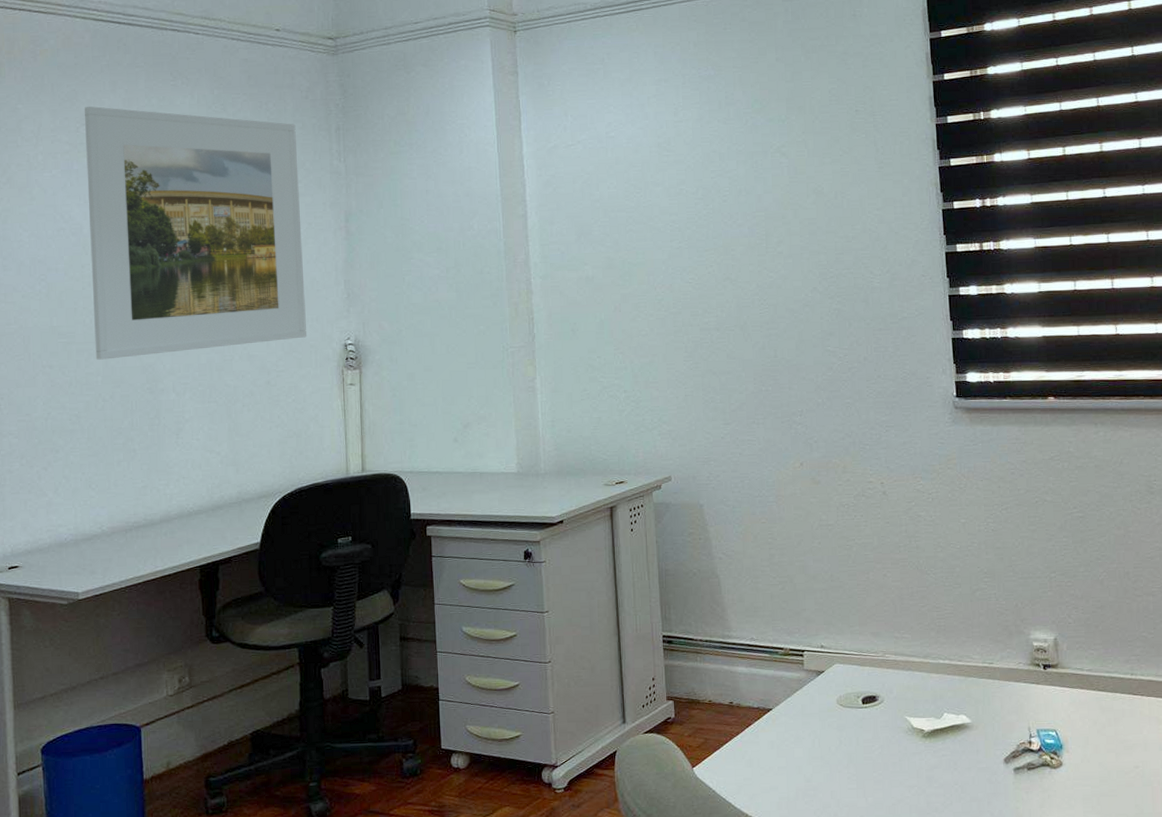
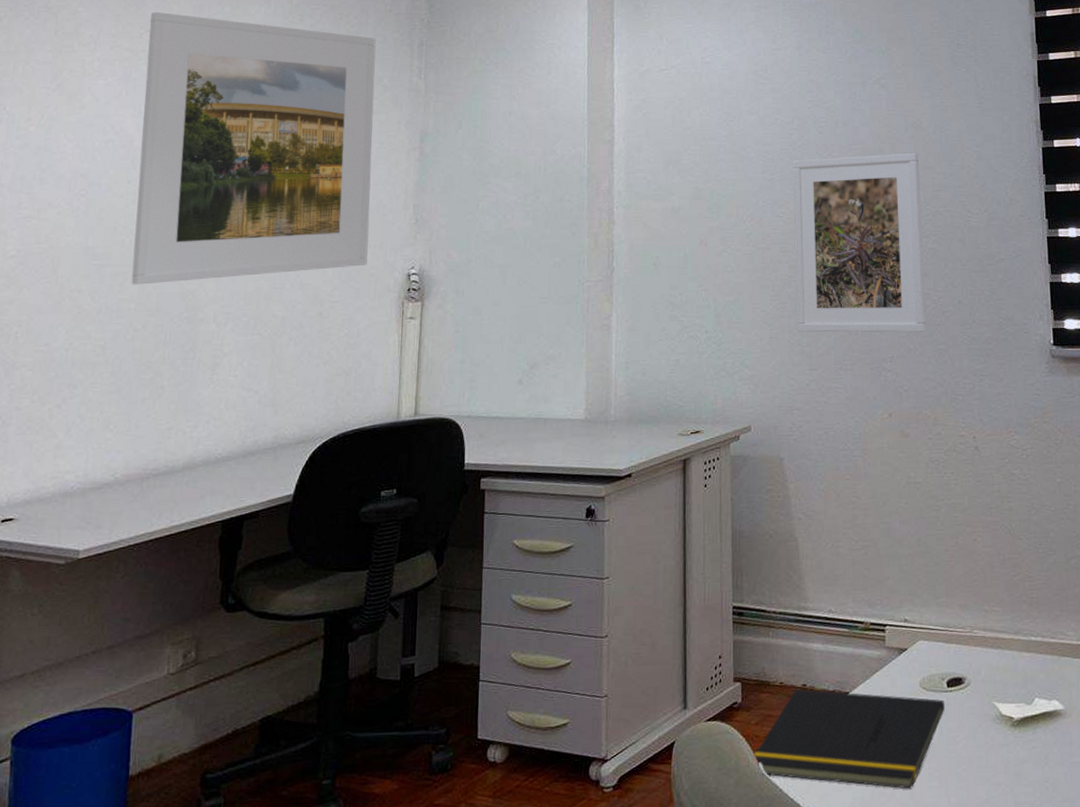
notepad: none [687,705,860,791] -> present [753,688,945,789]
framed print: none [699,218,834,390] -> present [793,152,927,333]

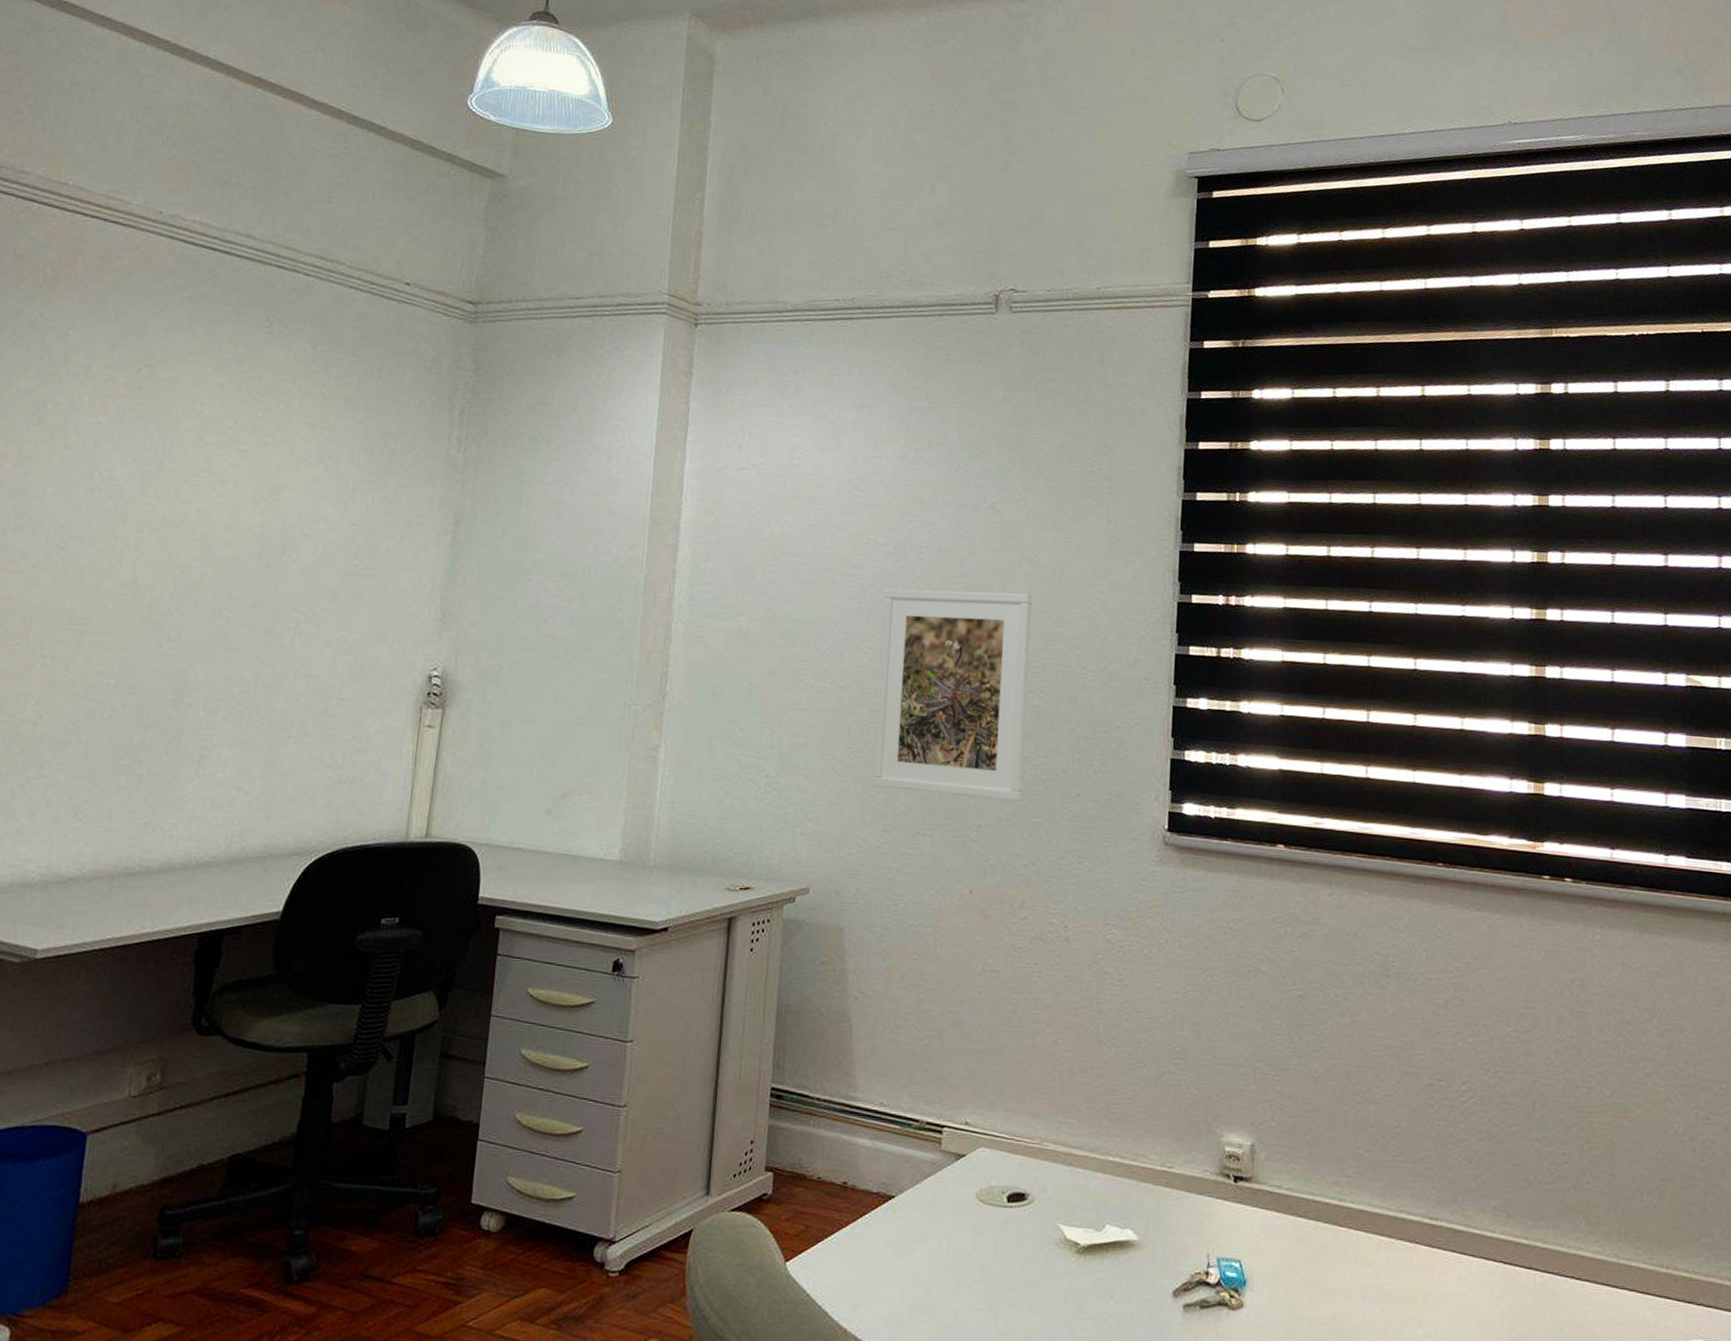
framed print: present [131,12,376,285] -> none [112,344,411,662]
notepad: present [753,688,945,789] -> none [779,1186,1003,1310]

